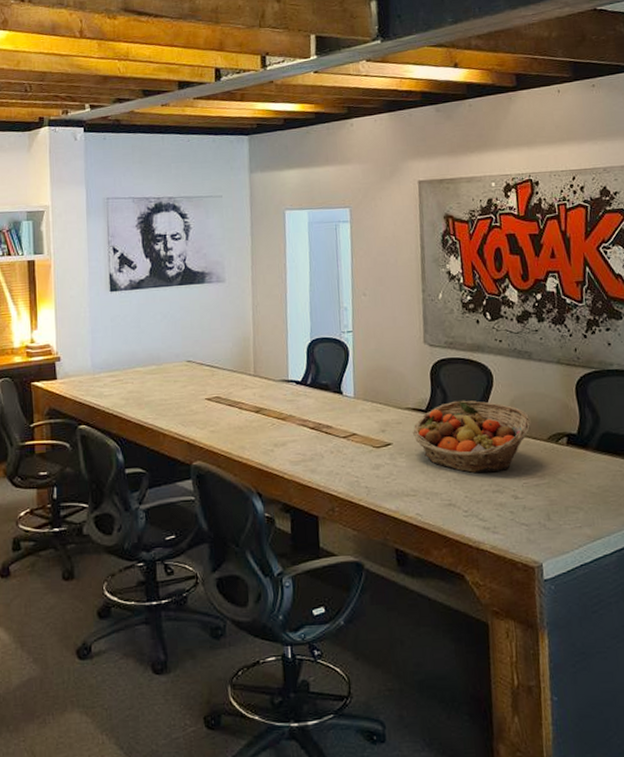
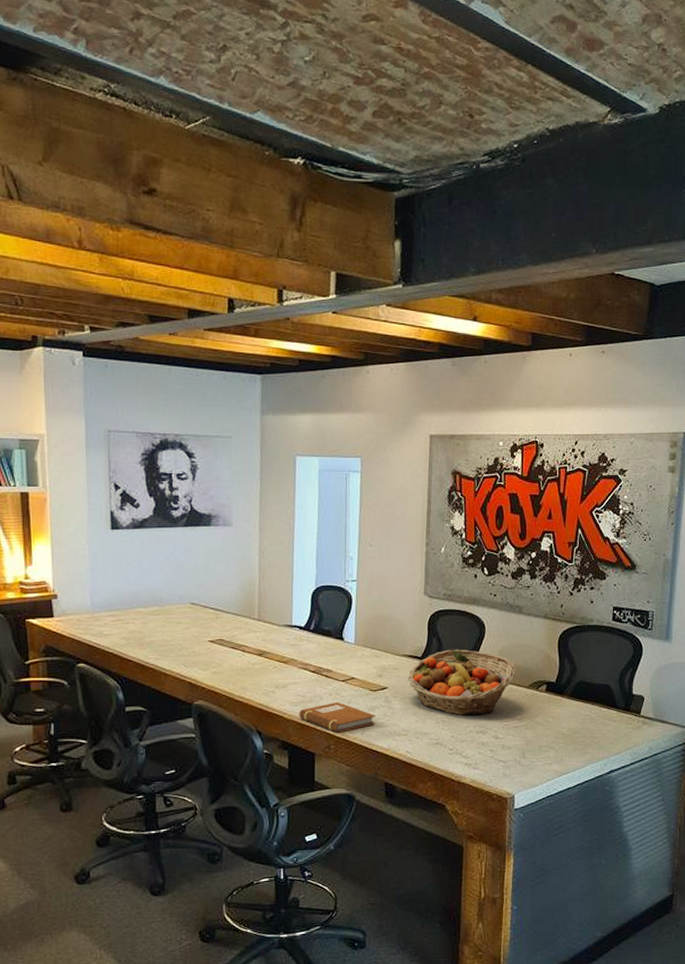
notebook: none [300,460,381,494] -> present [299,702,375,733]

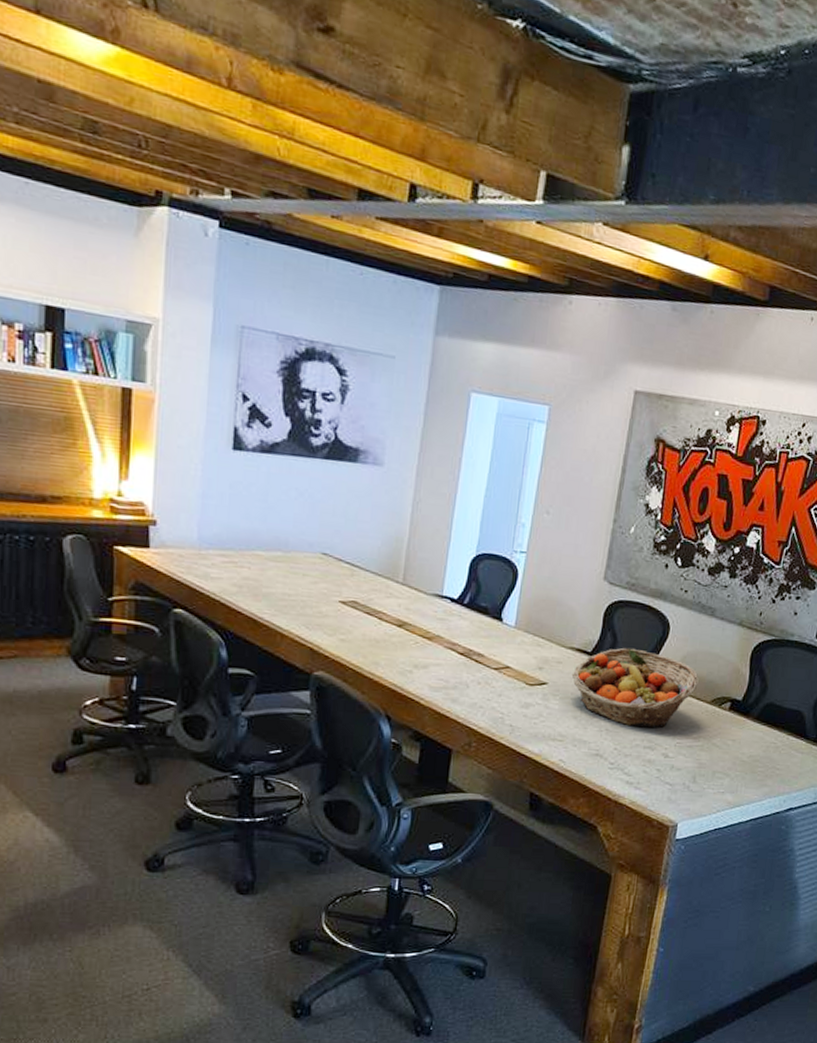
notebook: present [299,702,375,733] -> none [438,693,529,729]

